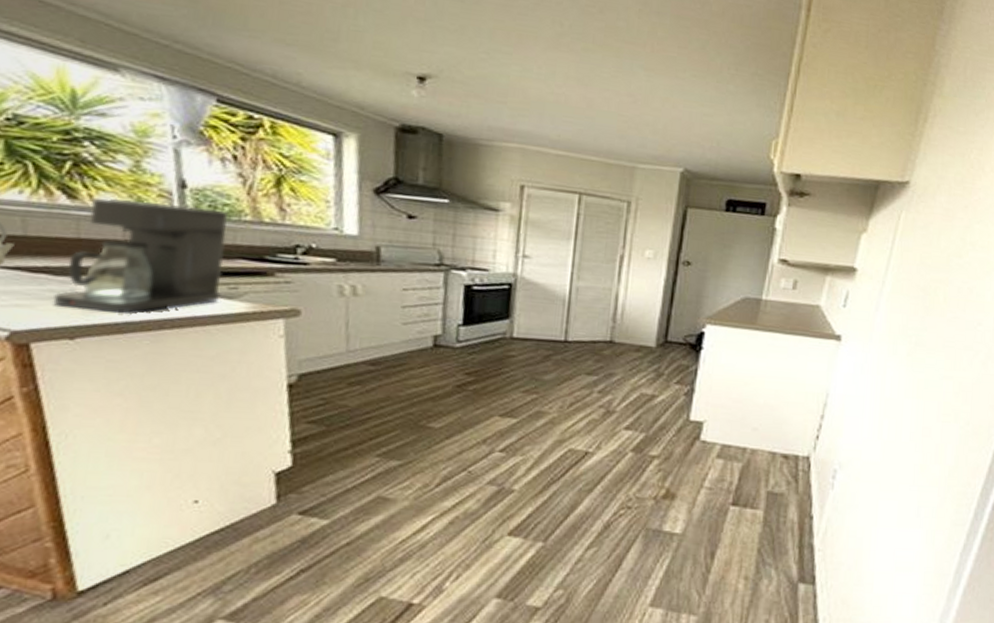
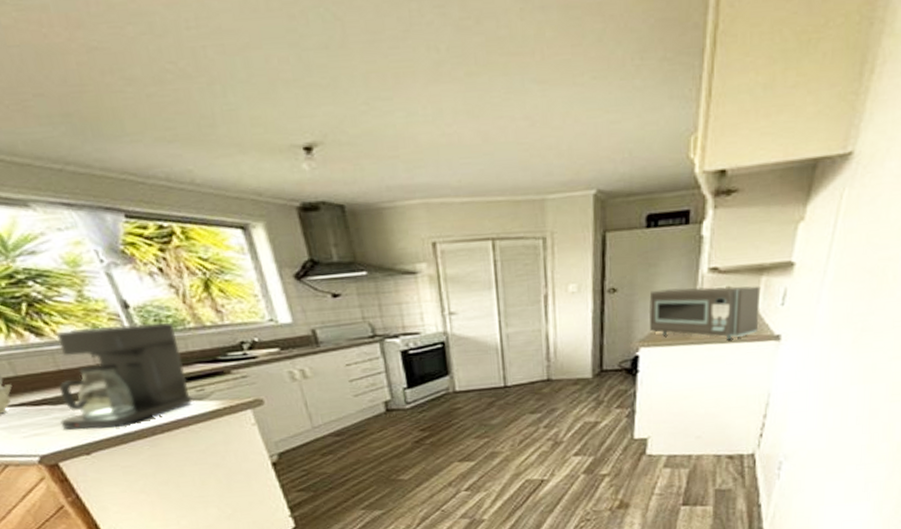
microwave: none [717,270,825,332] -> present [648,286,761,340]

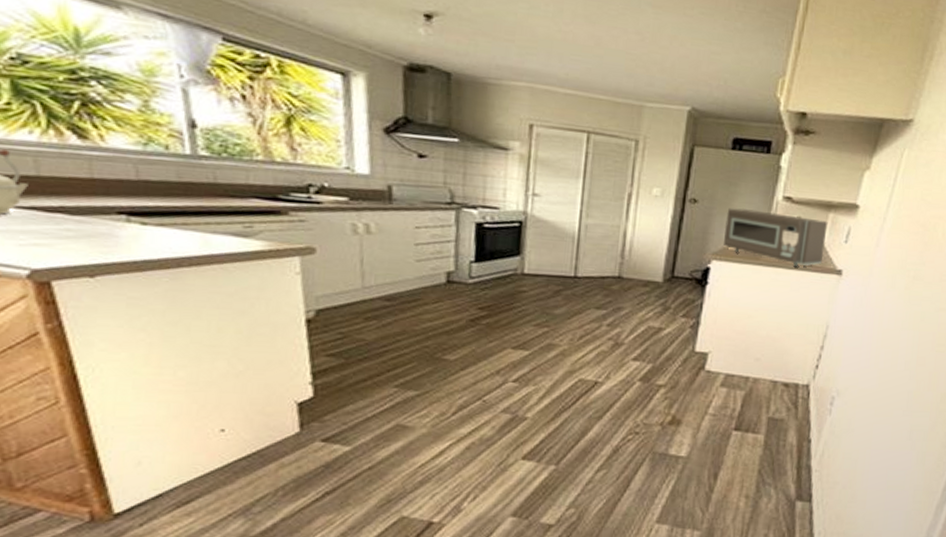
coffee maker: present [56,322,193,430] -> none [71,137,239,252]

